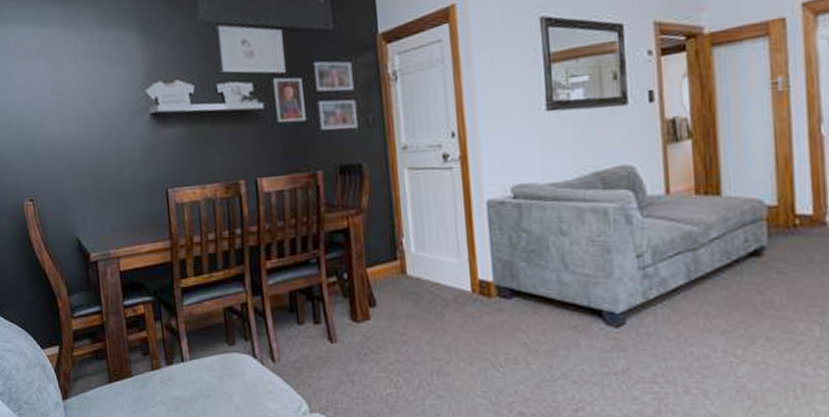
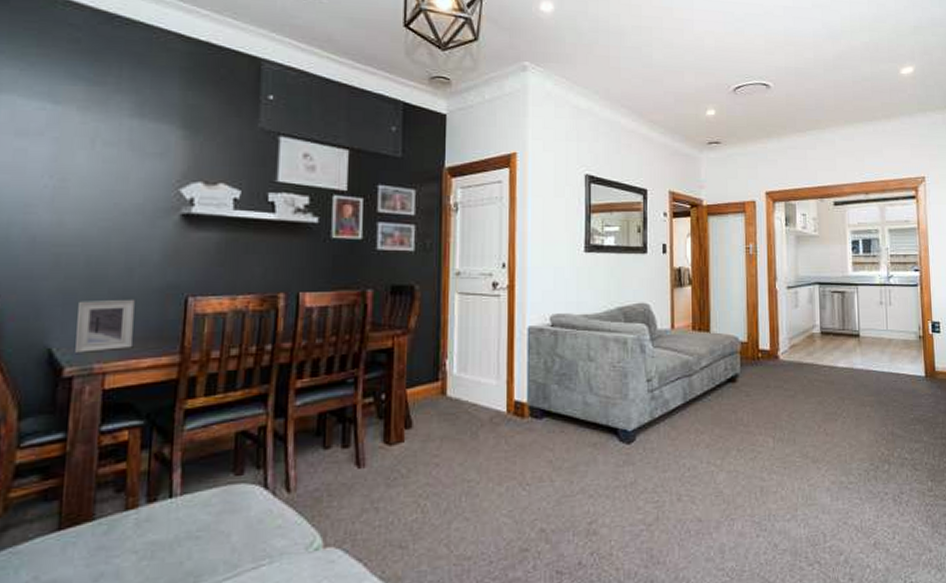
picture frame: none [90,193,134,241] -> present [75,299,135,353]

